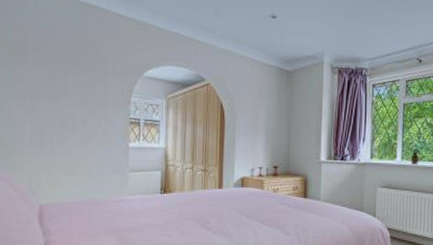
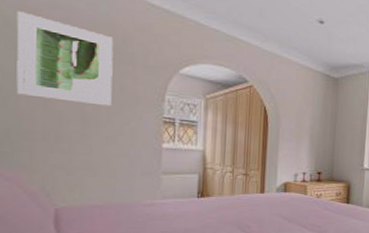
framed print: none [9,31,88,110] -> present [16,11,114,106]

